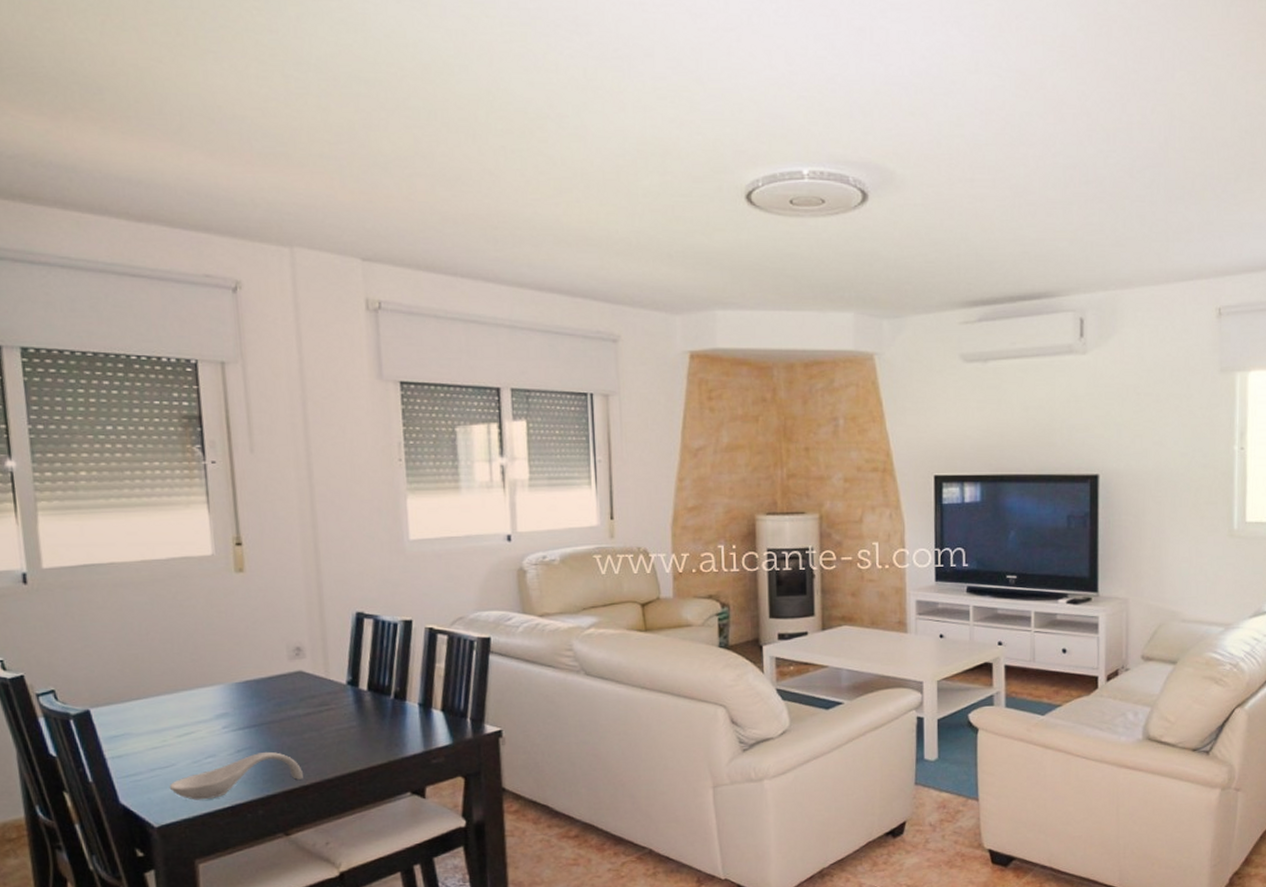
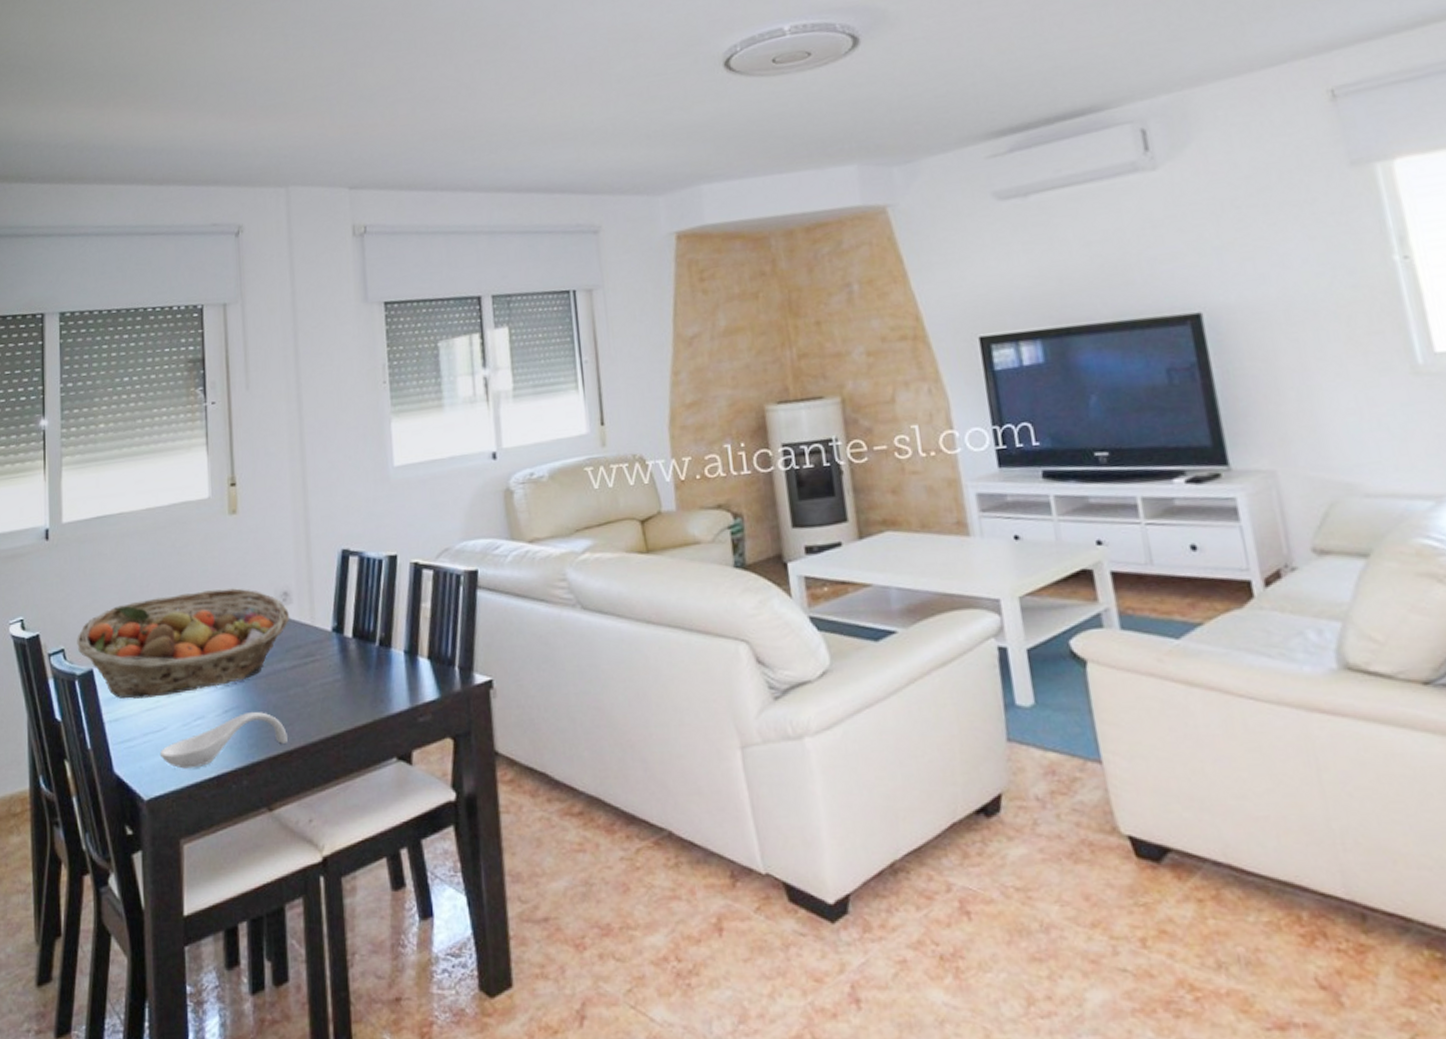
fruit basket: none [68,641,303,738] -> present [77,588,289,699]

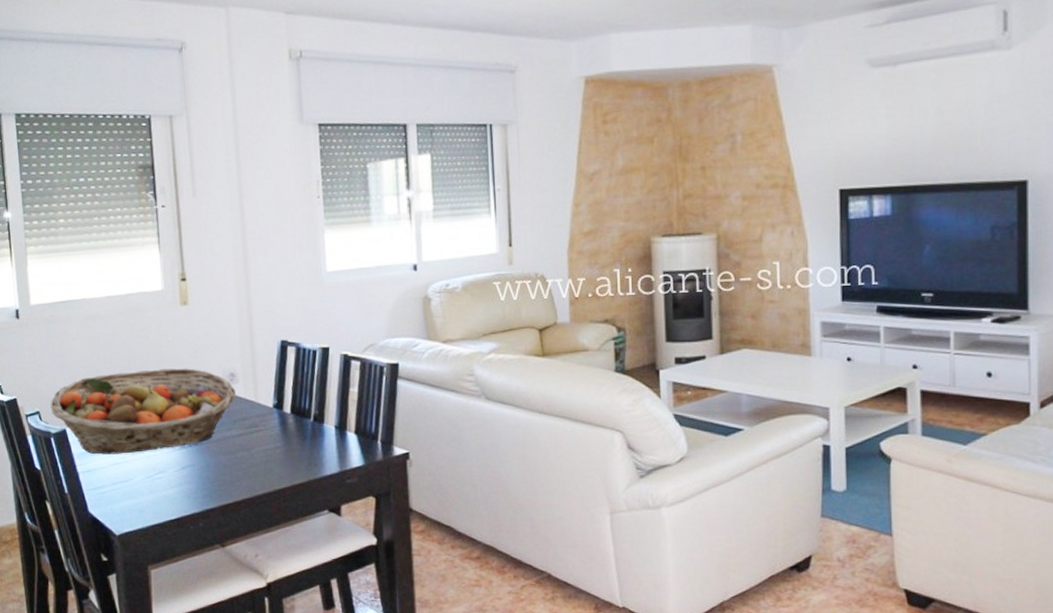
spoon rest: present [159,711,288,769] -> none [127,469,236,512]

